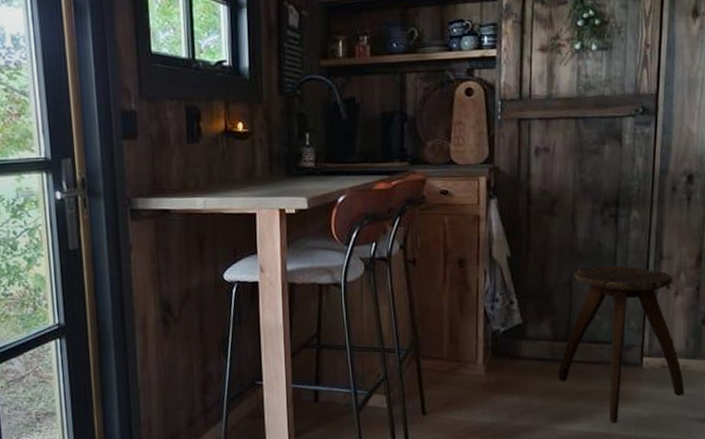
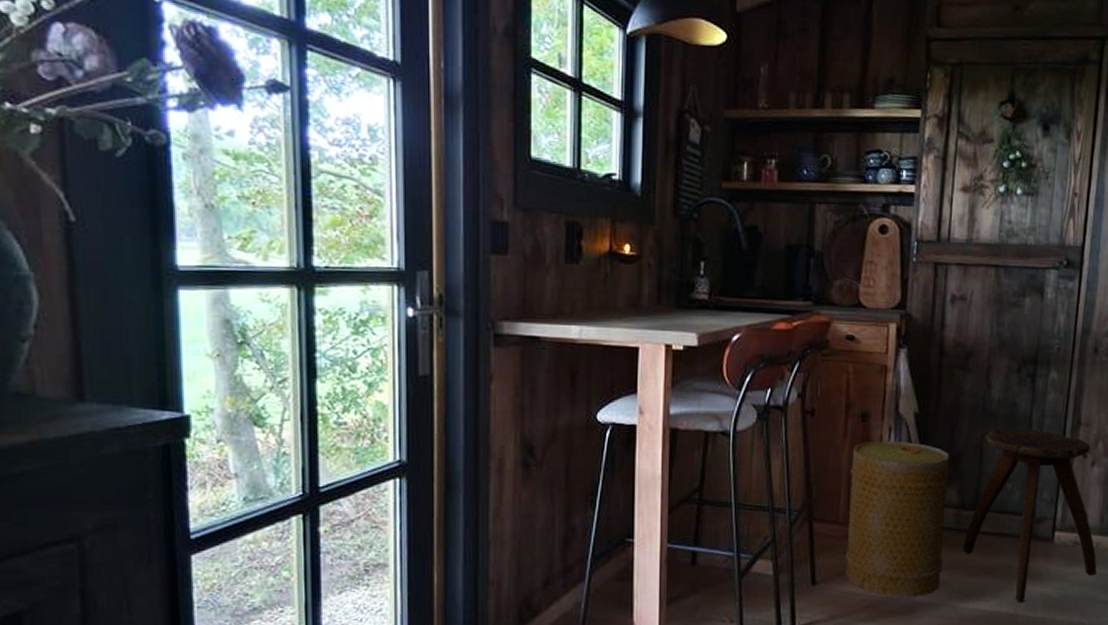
basket: none [451,282,542,423] -> present [845,440,949,597]

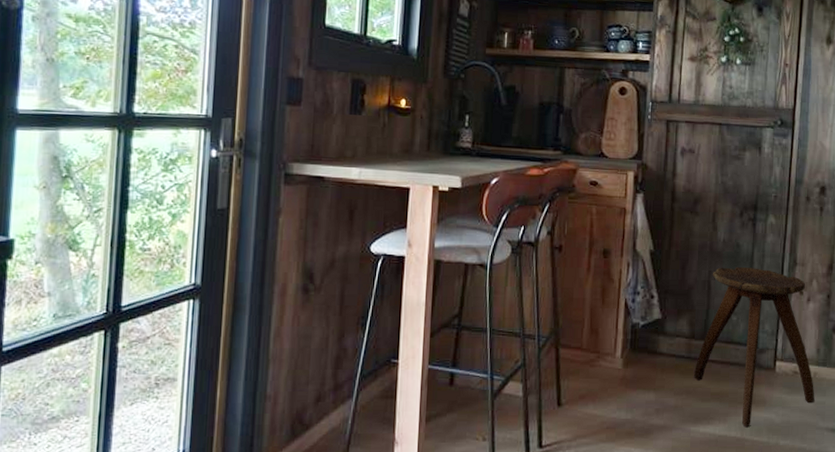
basket: present [845,440,949,597] -> none [588,275,681,420]

